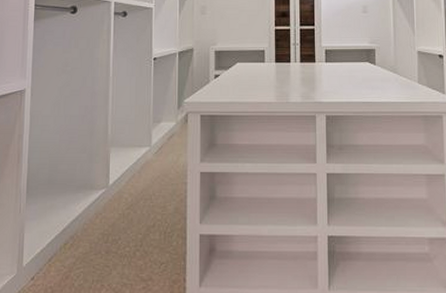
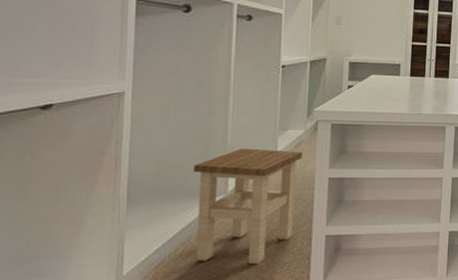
stool: none [79,141,176,263] -> present [193,148,303,265]

